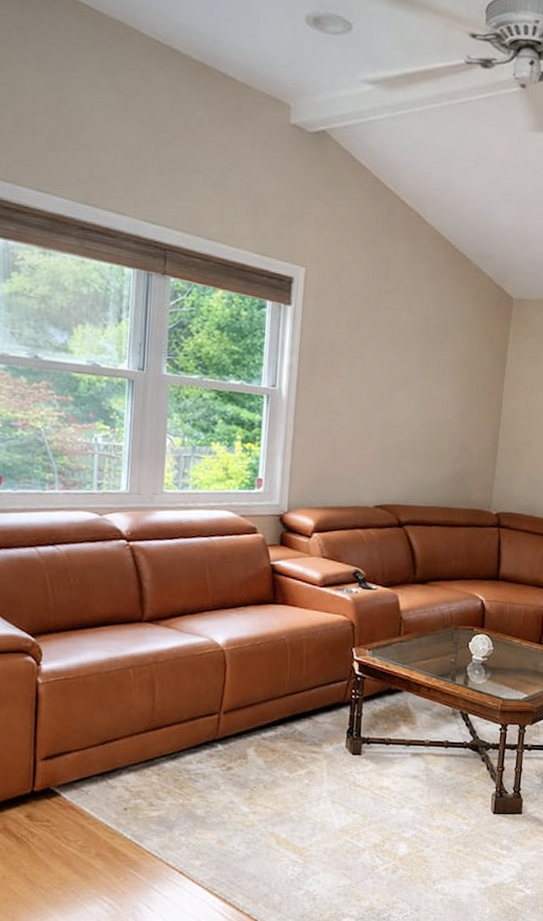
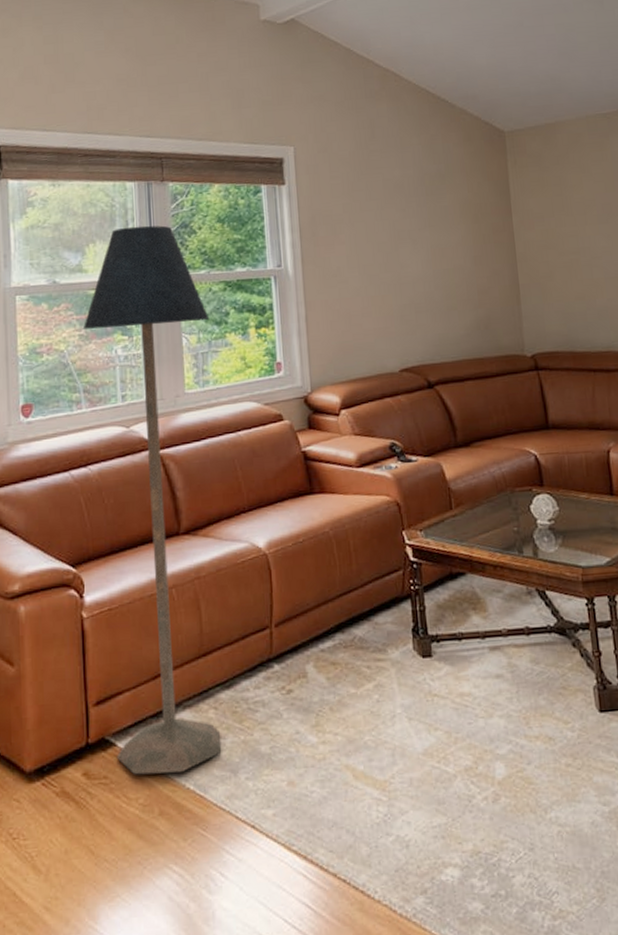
floor lamp: none [60,314,197,824] -> present [82,225,221,775]

